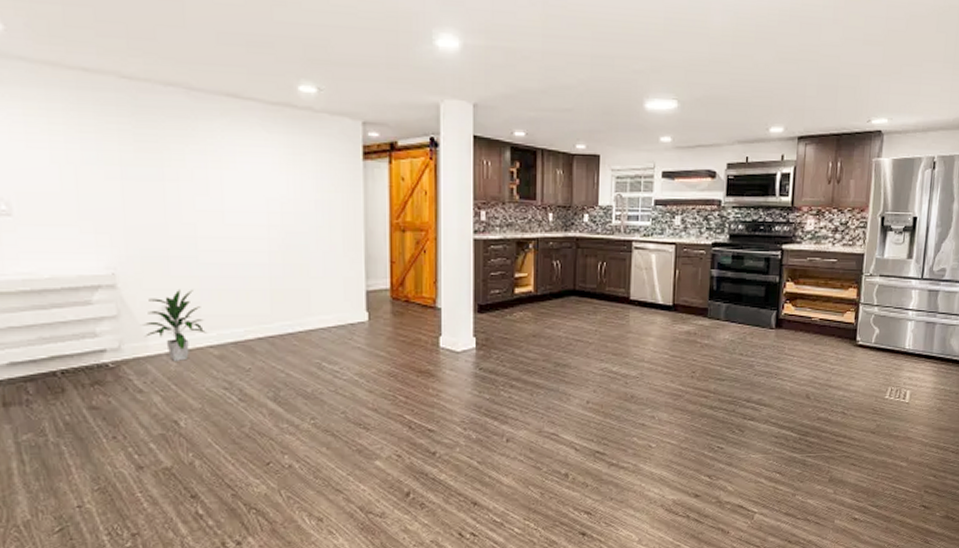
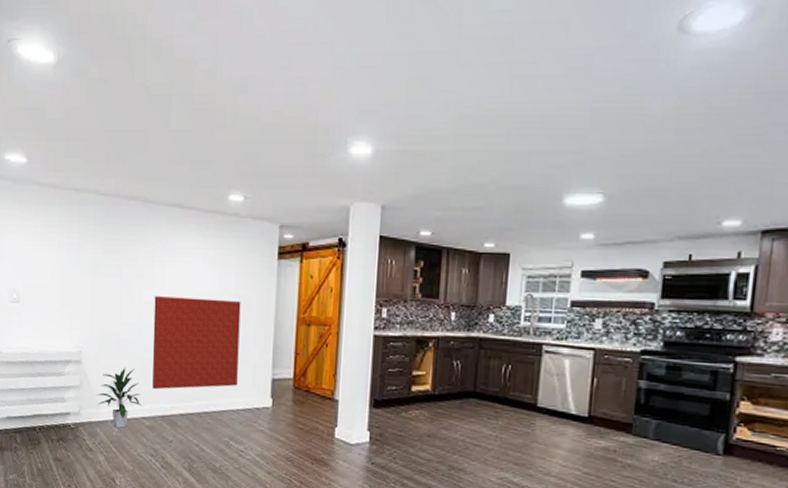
wall panel: none [212,203,326,313] -> present [152,296,241,390]

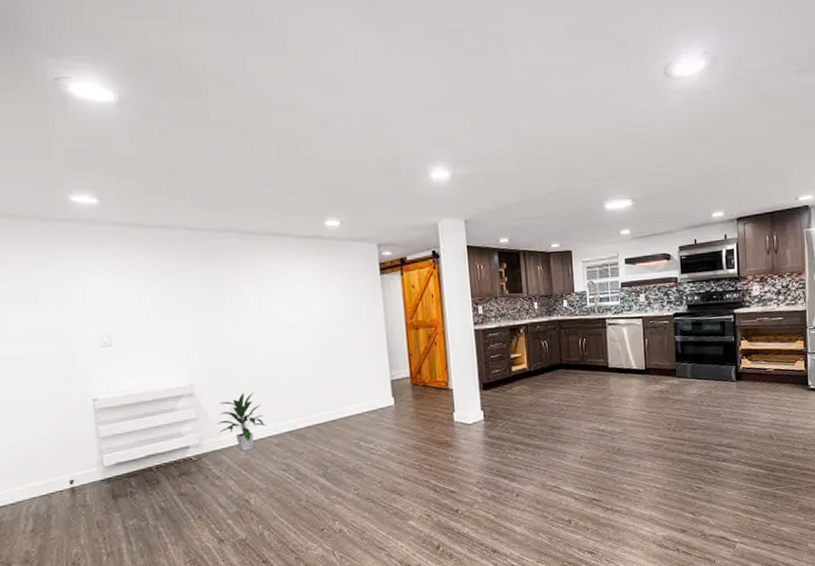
wall panel: present [152,296,241,390] -> none [264,316,359,409]

